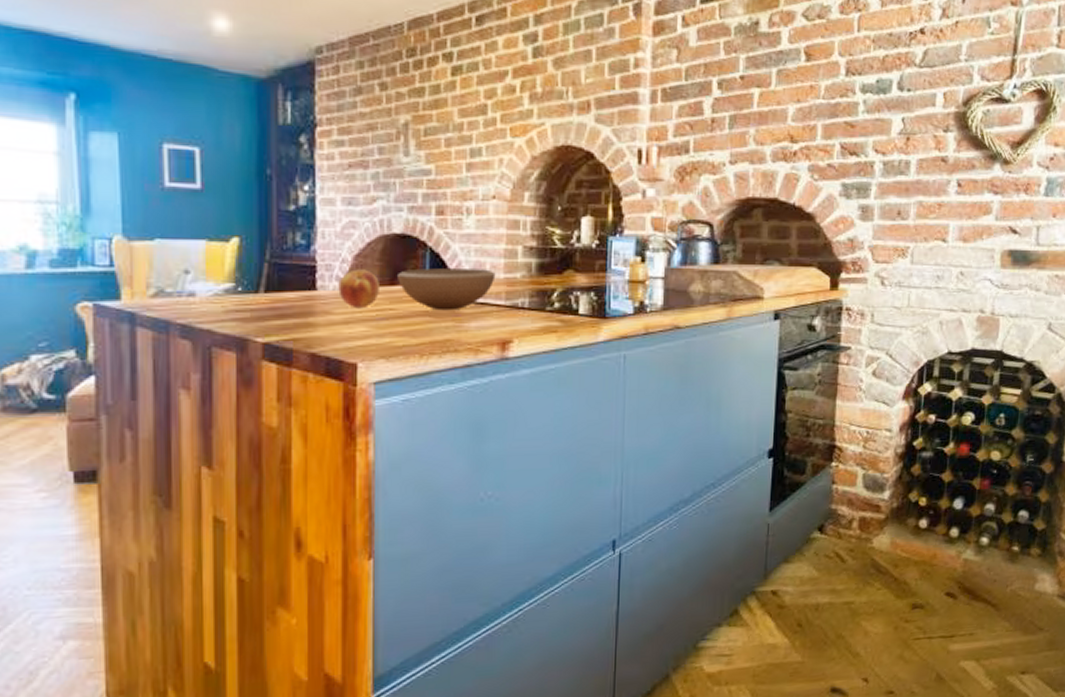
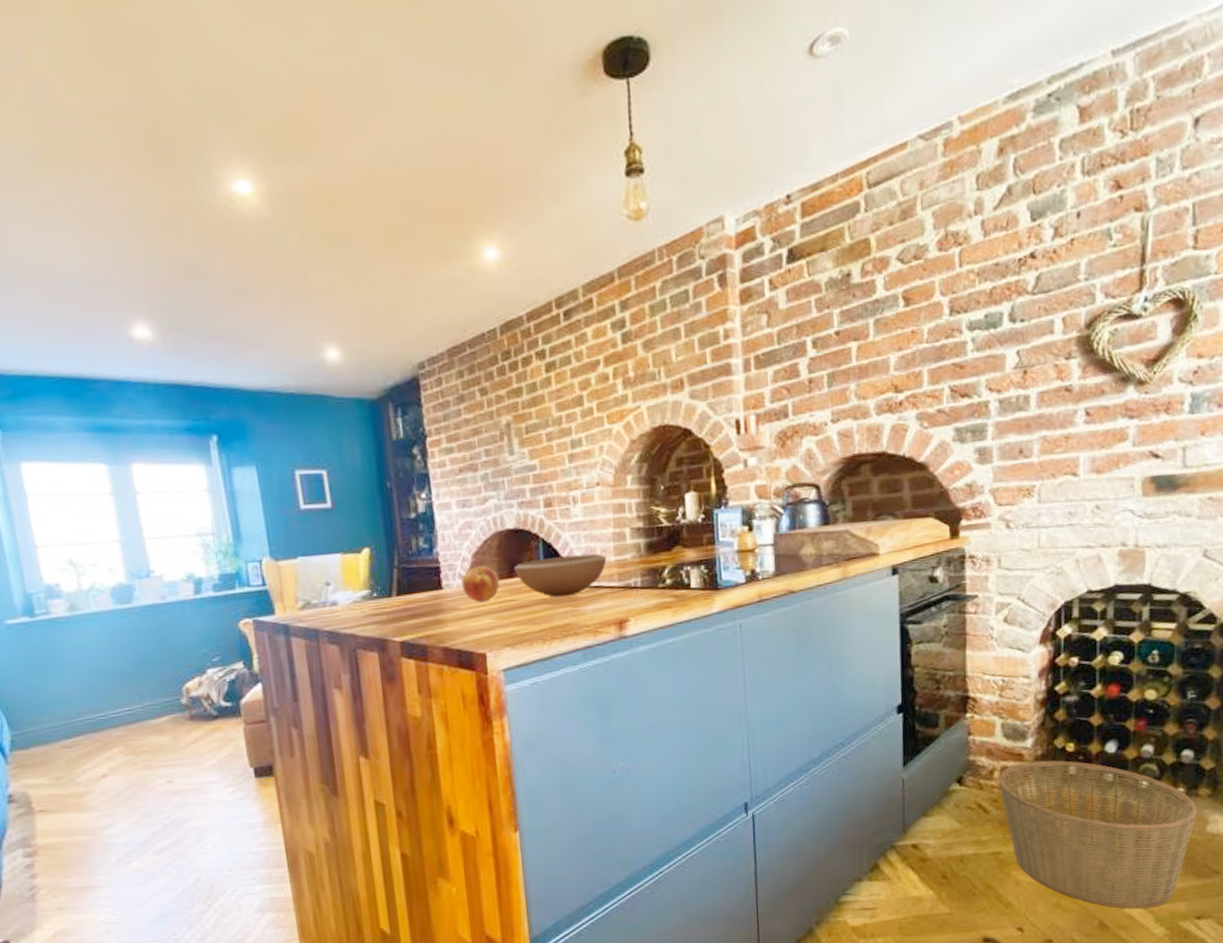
basket: none [856,513,1028,663] -> present [999,760,1197,909]

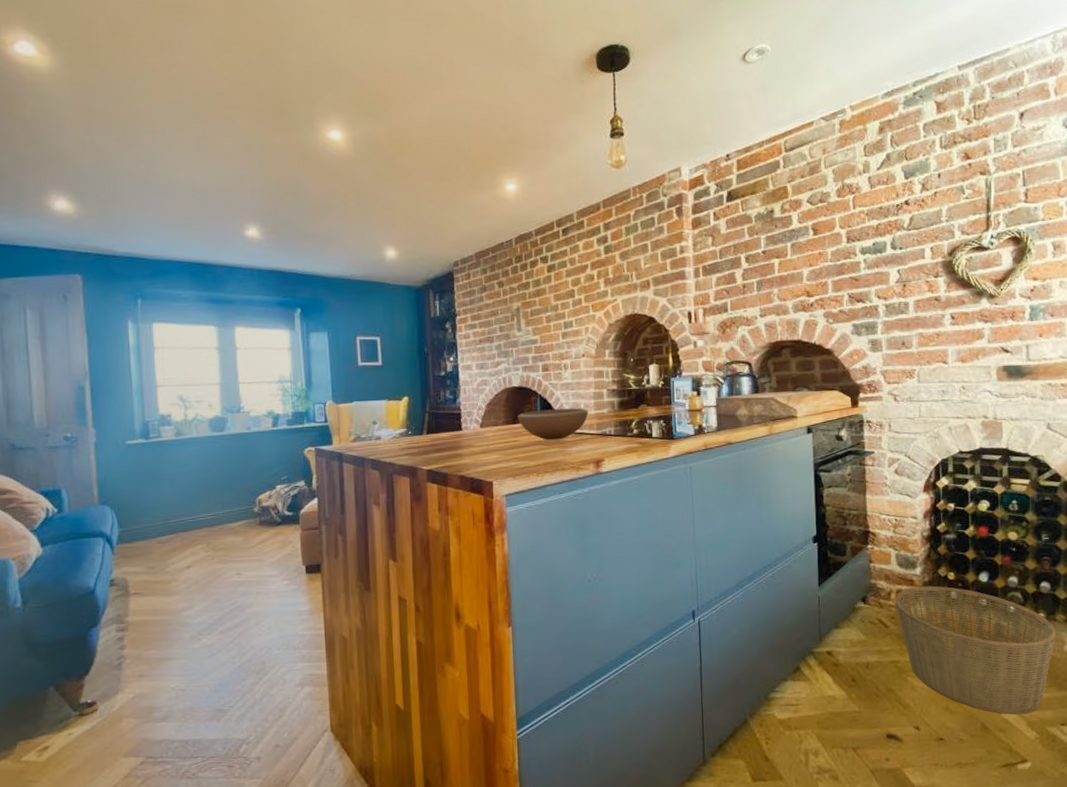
fruit: present [461,565,500,603] -> none [477,413,506,442]

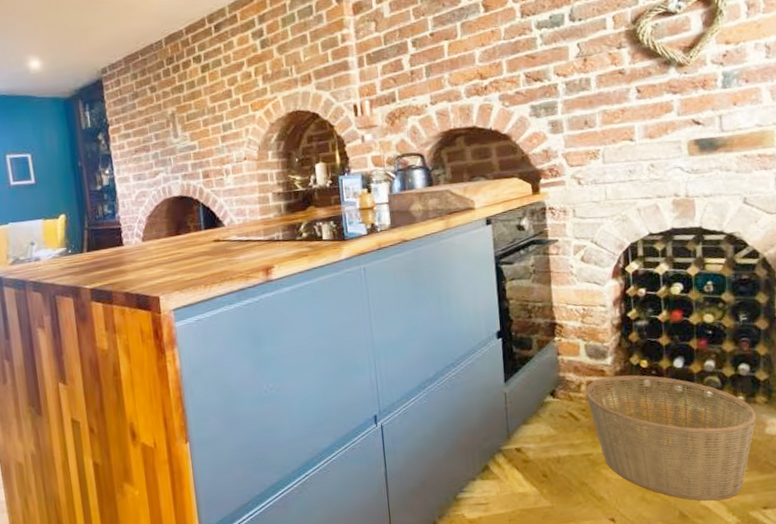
bowl: present [517,408,589,440] -> none [179,214,254,250]

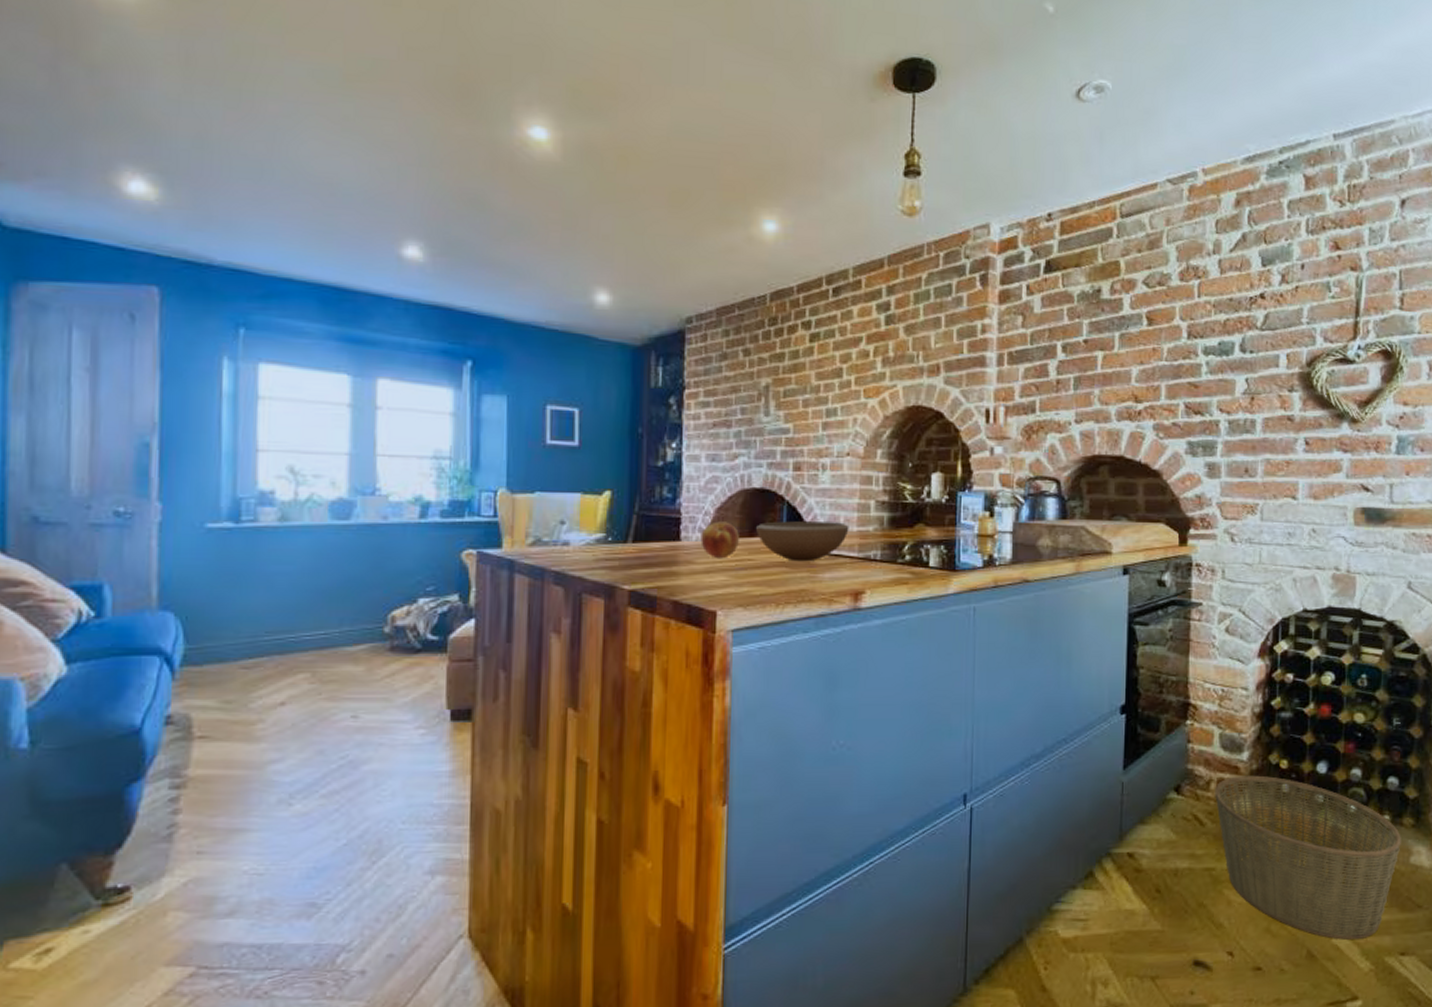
fruit: none [138,226,169,256] -> present [700,521,739,559]
bowl: none [179,214,254,250] -> present [755,521,849,562]

